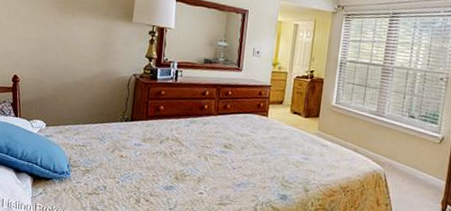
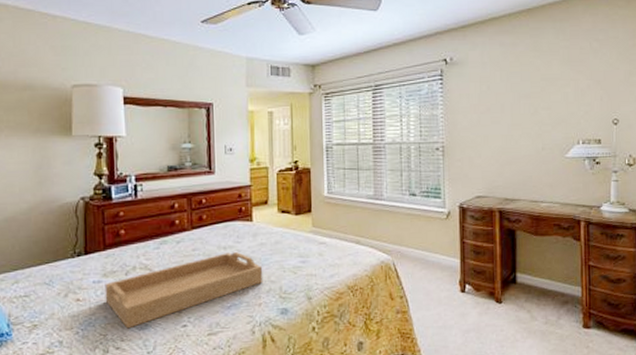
serving tray: none [142,139,271,187] -> present [104,252,263,329]

